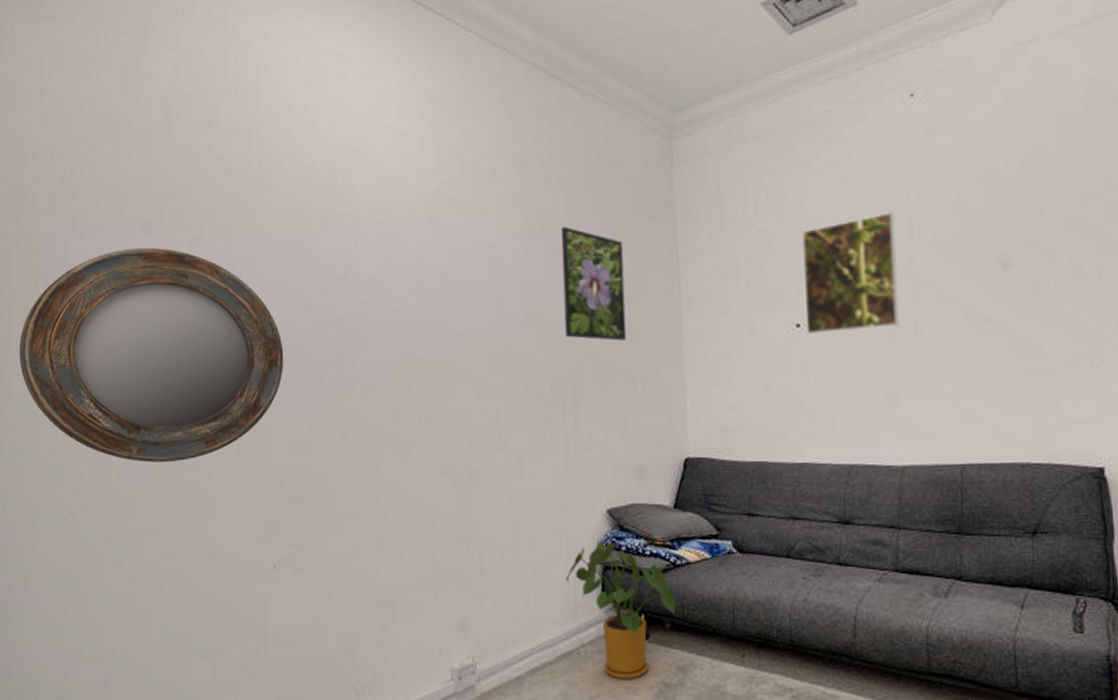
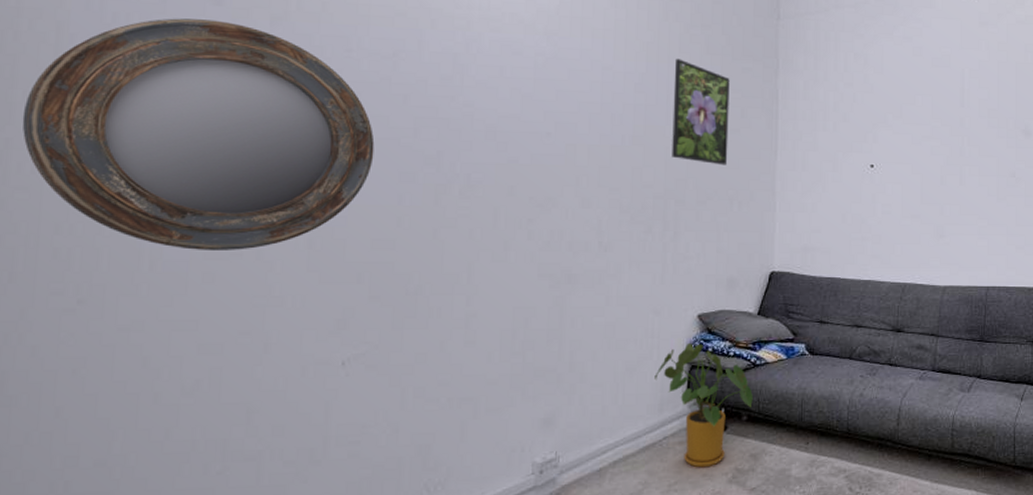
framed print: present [801,212,899,335] -> none [878,82,951,175]

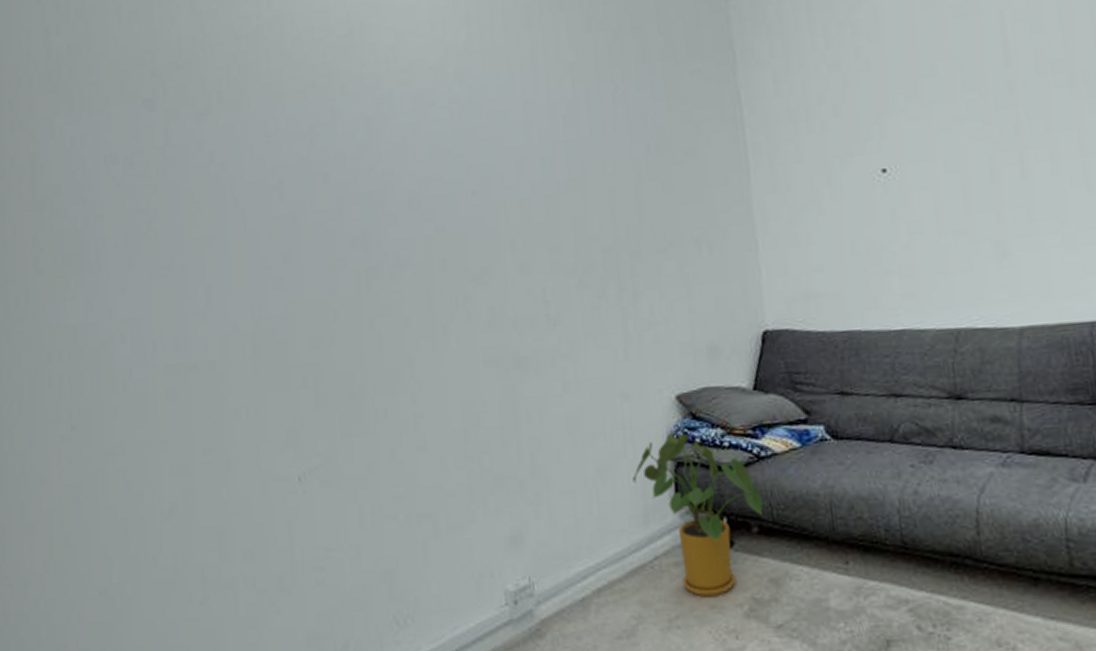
home mirror: present [22,18,375,250] -> none [14,126,303,367]
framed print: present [672,58,730,166] -> none [606,75,688,201]

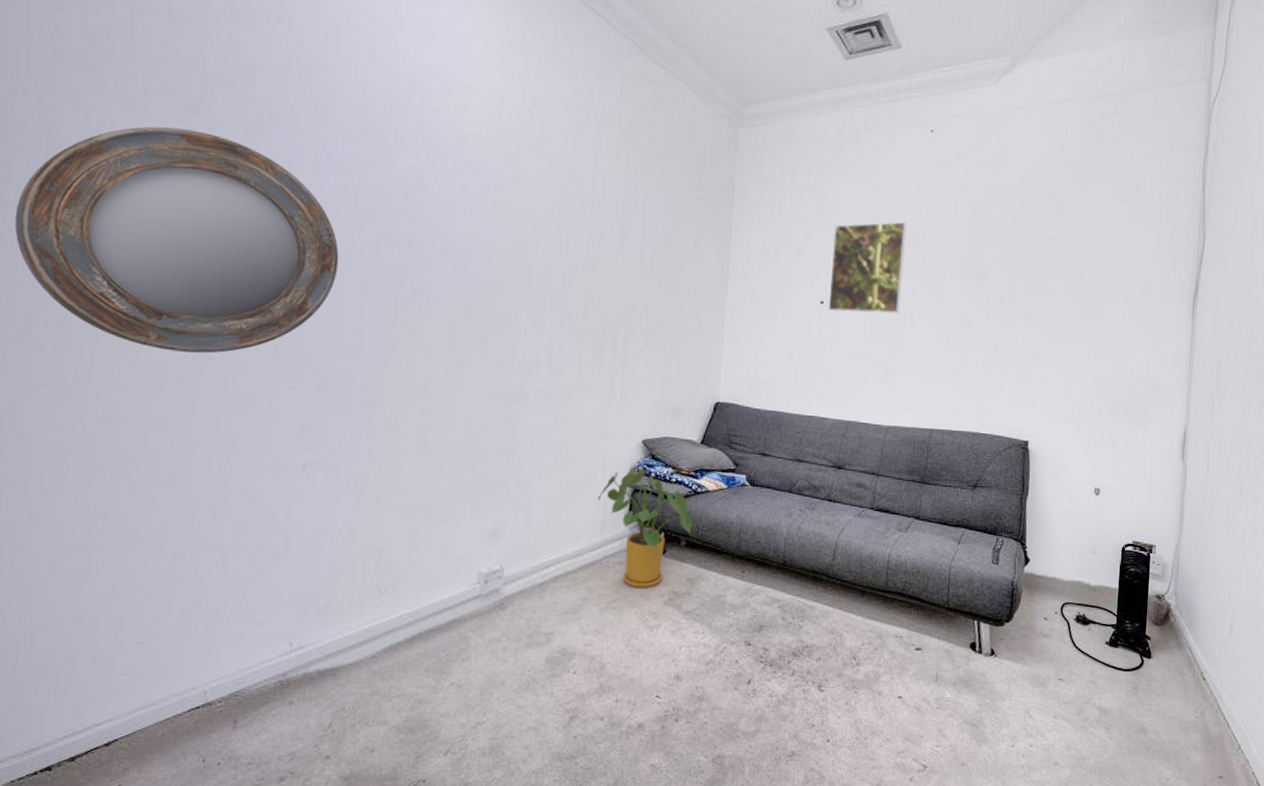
home mirror: none [14,126,303,367] -> present [14,126,339,354]
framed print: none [880,35,1002,180] -> present [828,221,906,315]

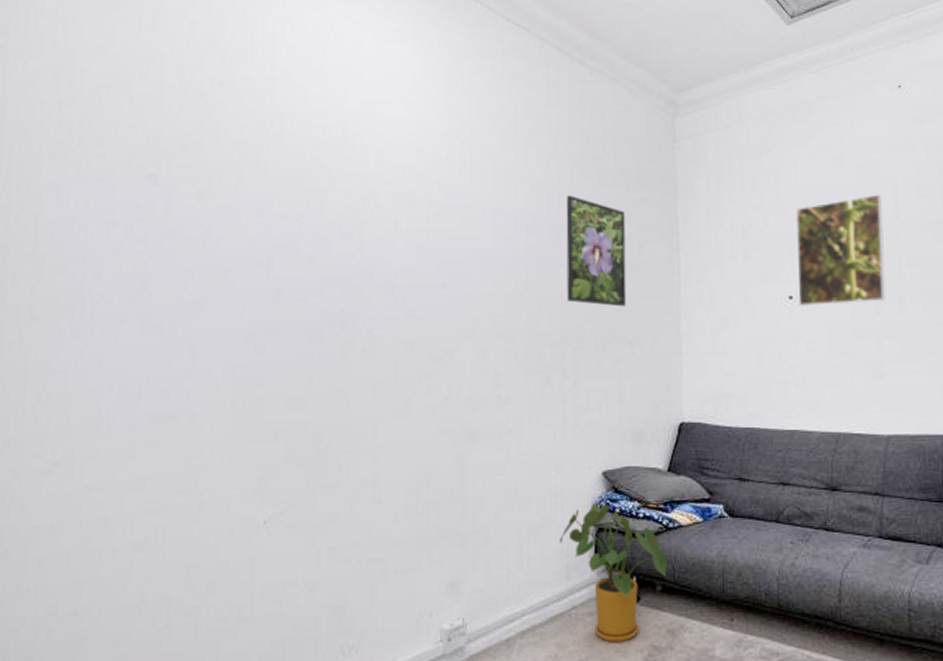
home mirror: present [14,126,339,354] -> none [11,199,286,414]
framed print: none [624,186,685,295] -> present [566,195,627,307]

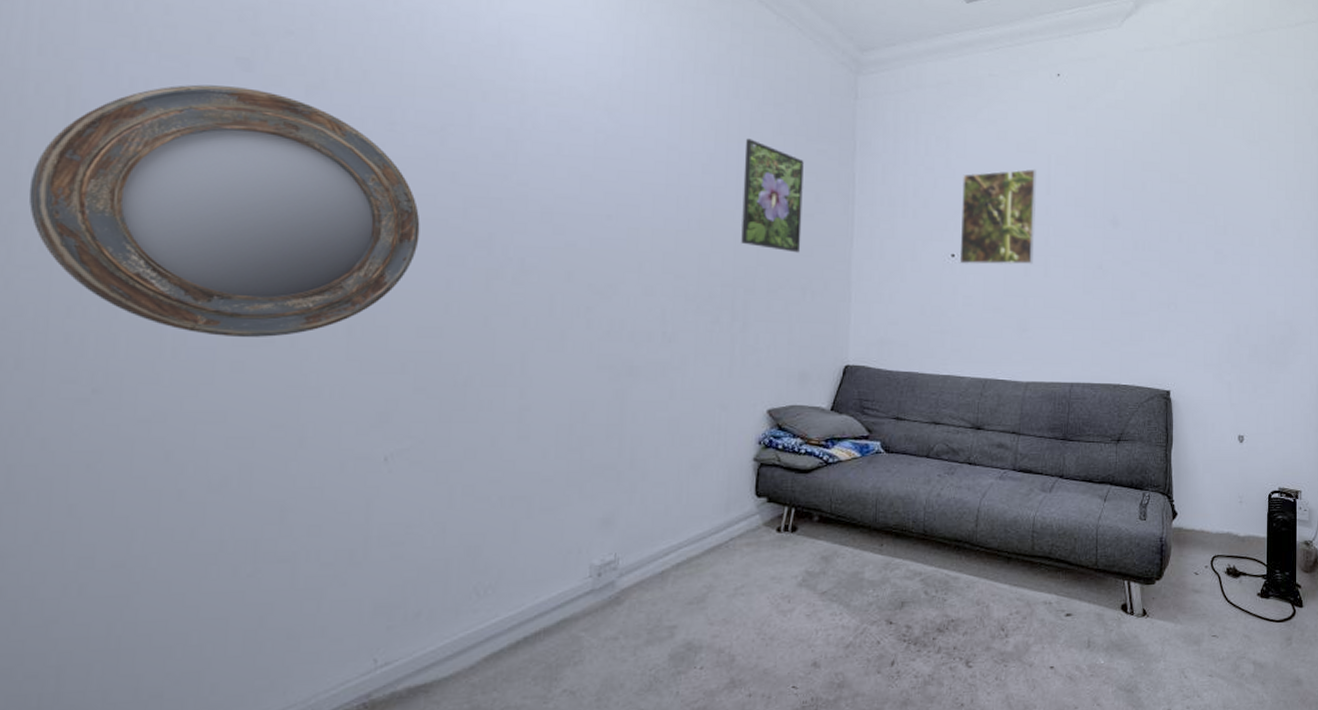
home mirror: none [11,199,286,414] -> present [28,84,420,337]
house plant: present [559,502,667,643] -> none [721,439,825,571]

